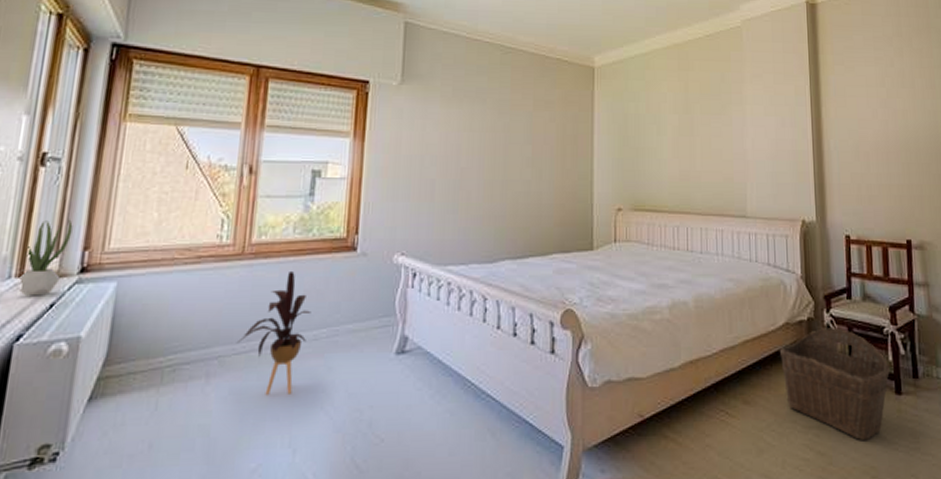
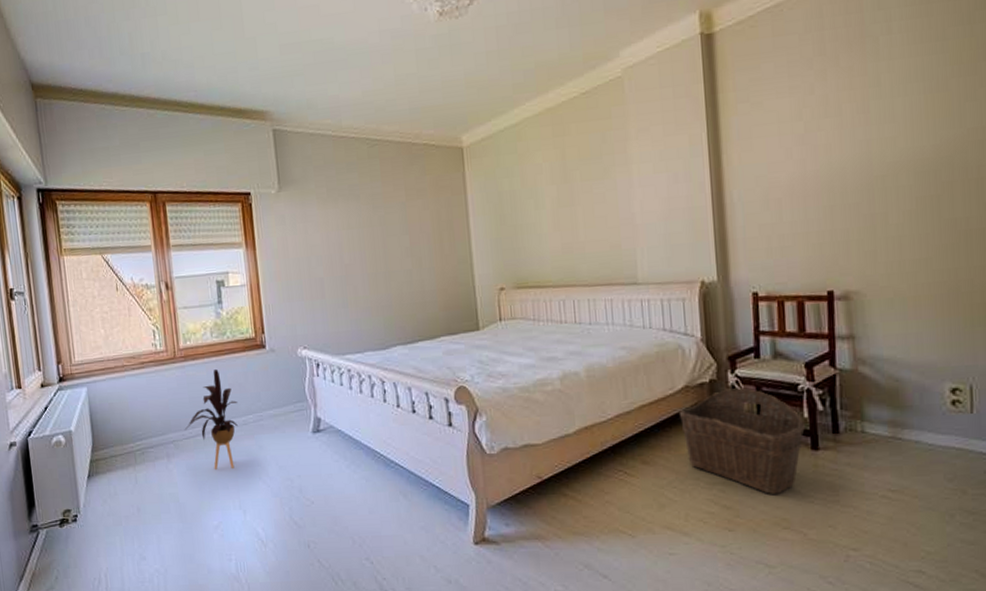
potted plant: present [16,219,73,296] -> none [18,340,47,402]

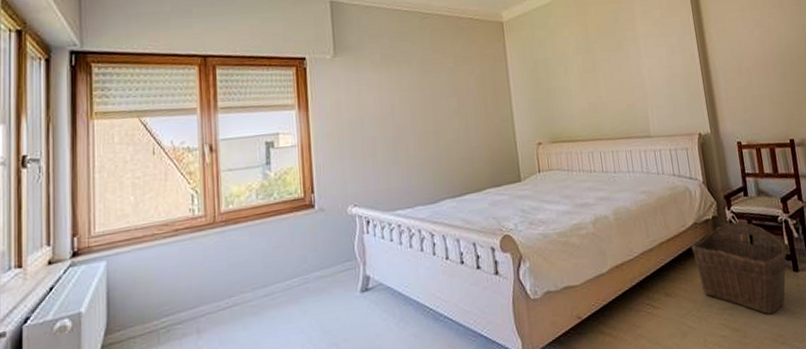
house plant: present [184,368,238,471] -> none [220,231,282,343]

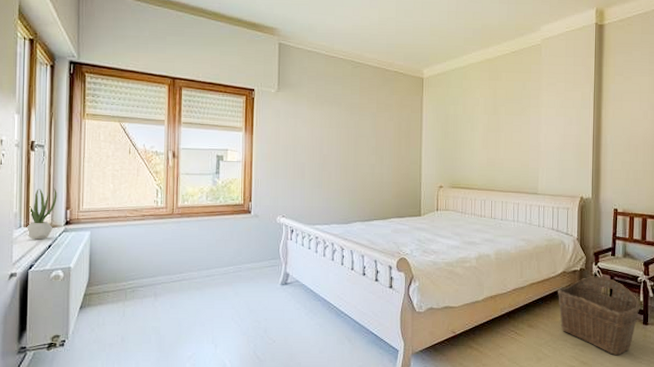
potted plant: none [17,211,60,284] -> present [26,188,57,240]

